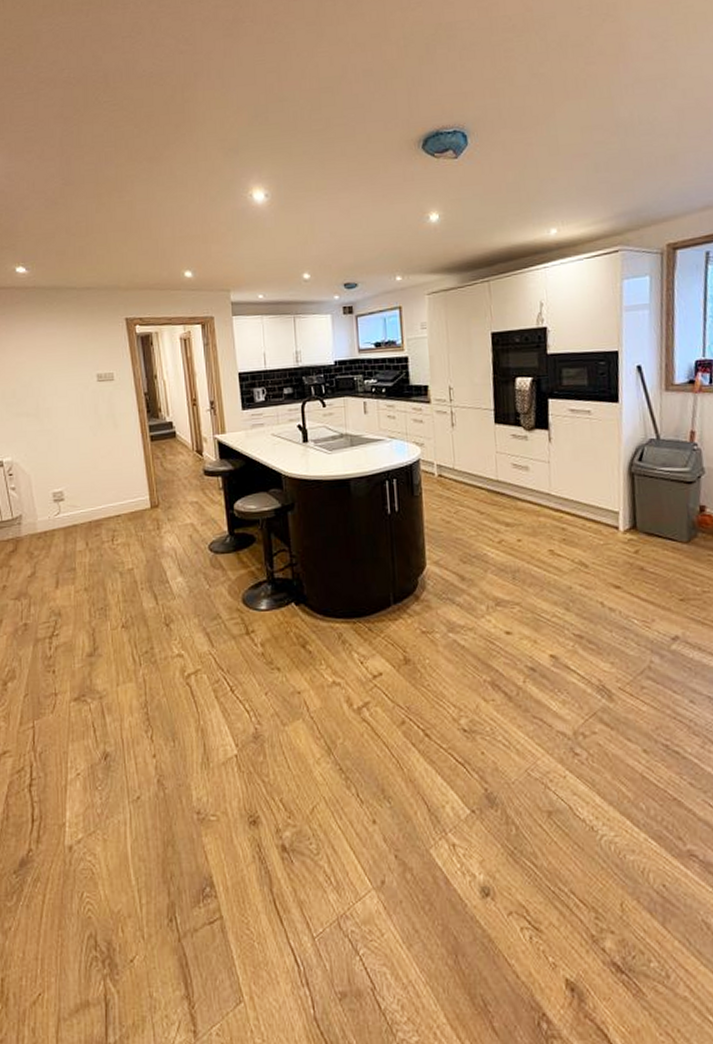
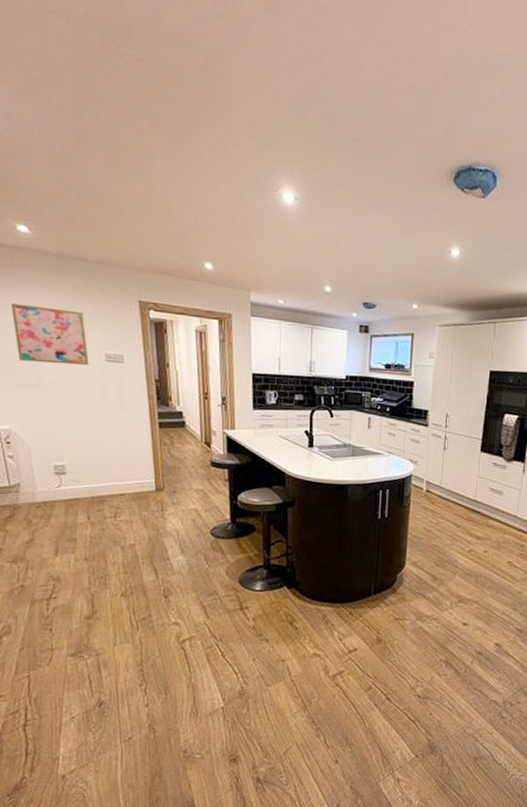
wall art: none [12,337,82,393] -> present [11,303,89,366]

